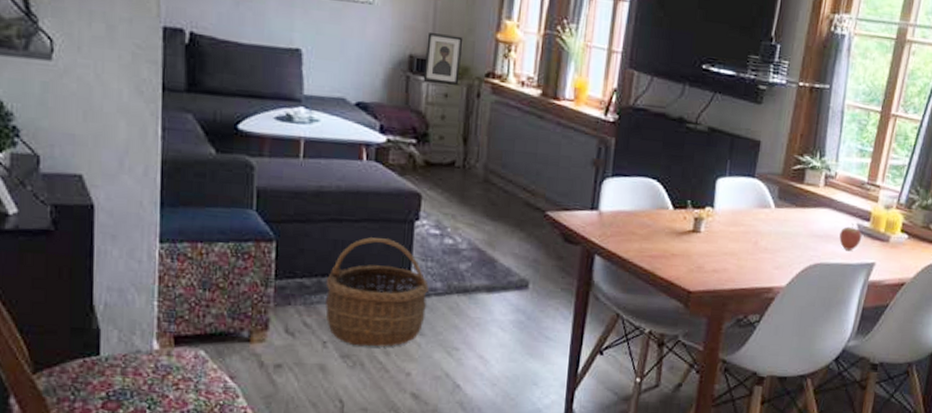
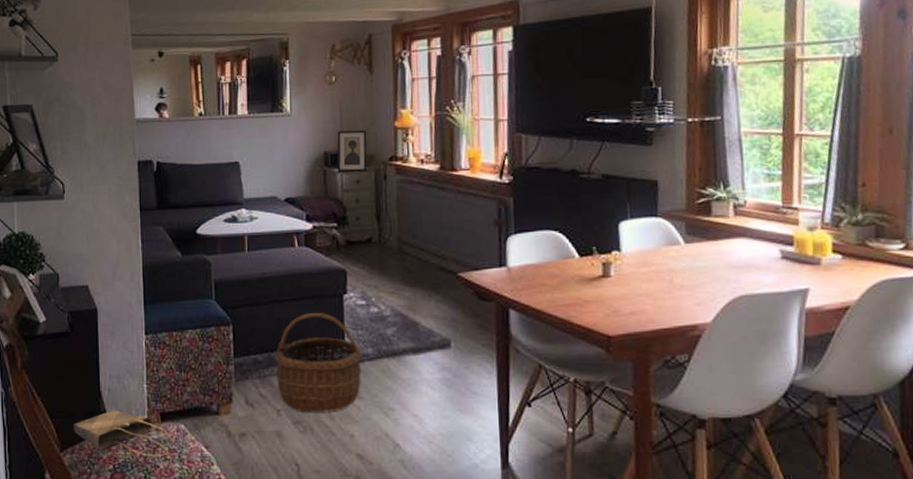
tote bag: none [52,329,182,386] -> present [73,411,169,457]
fruit: present [839,223,863,251] -> none [762,249,788,278]

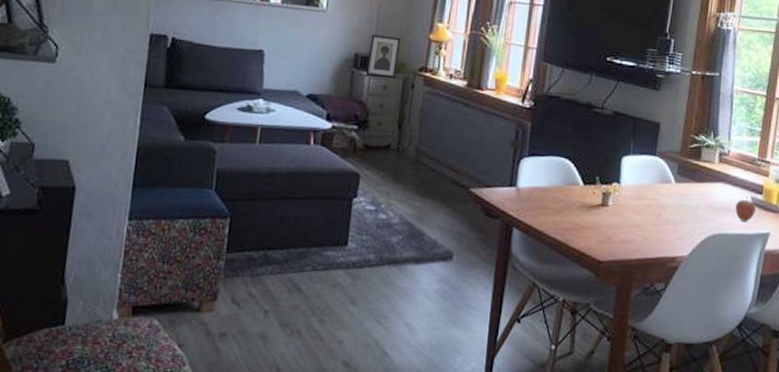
tote bag: present [73,411,169,457] -> none [23,300,137,354]
wicker basket: present [274,313,362,412] -> none [268,213,363,316]
fruit: none [762,249,788,278] -> present [735,196,757,222]

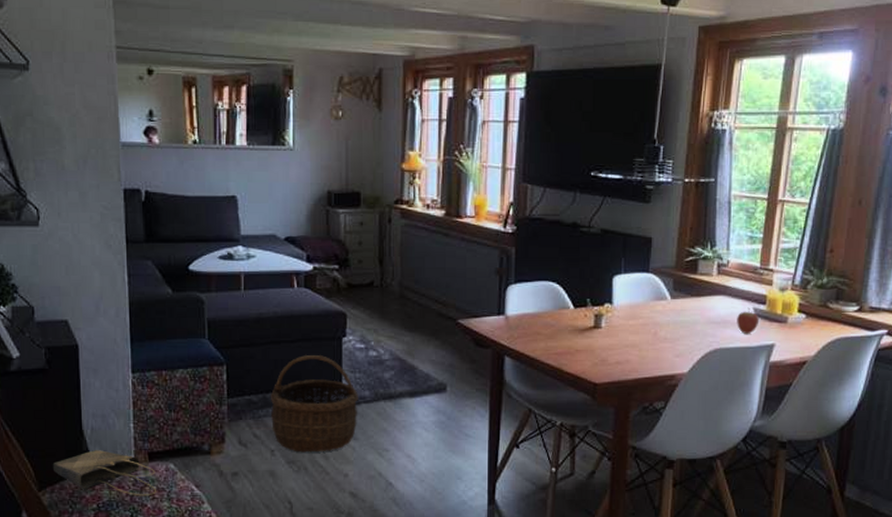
tote bag: none [23,300,137,354] -> present [52,450,157,496]
wicker basket: none [268,213,363,316] -> present [270,355,358,453]
picture frame: present [365,35,401,78] -> none [341,170,373,213]

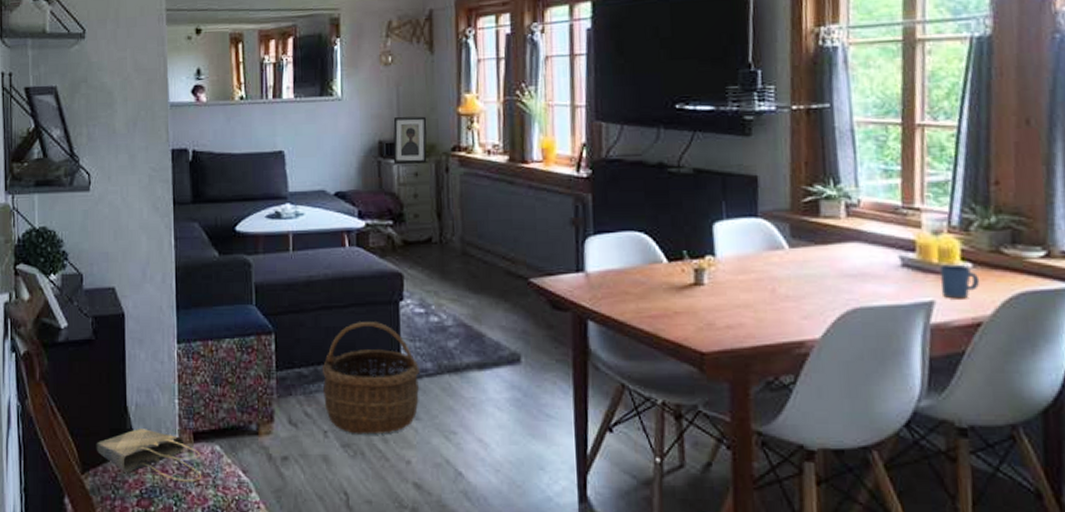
picture frame: none [341,170,373,213] -> present [393,116,427,164]
fruit: present [737,307,760,334] -> none [879,256,910,289]
mug: none [780,315,810,343] -> present [939,264,980,299]

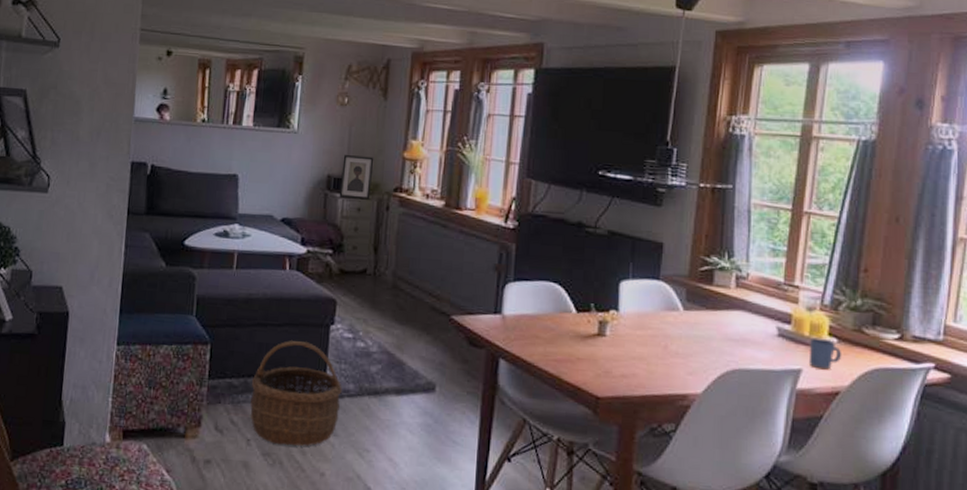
tote bag: present [96,429,202,482] -> none [27,422,128,477]

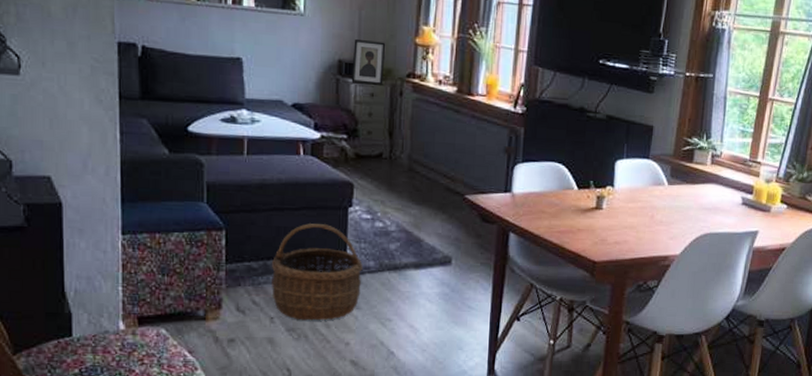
mug: present [808,337,842,370] -> none [764,205,790,231]

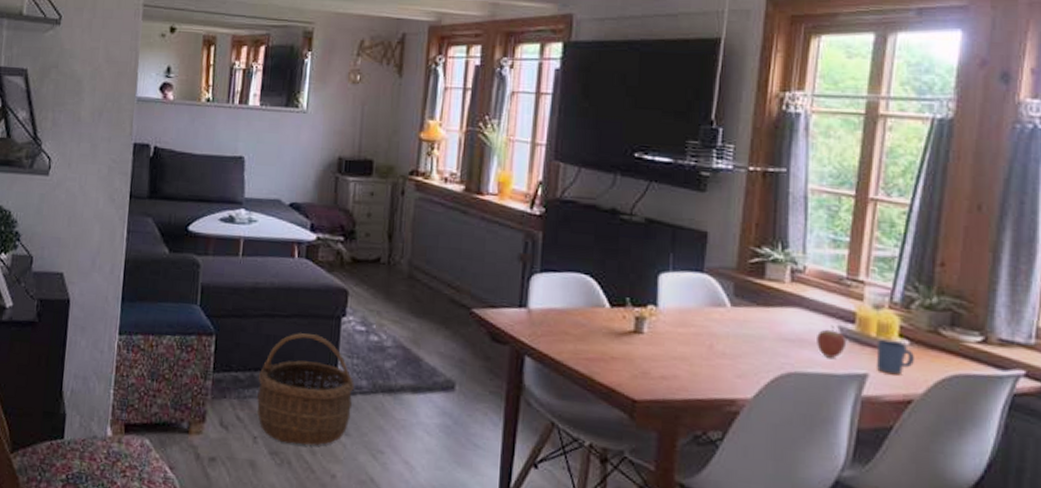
picture frame: present [351,39,386,85] -> none [351,136,389,184]
fruit: none [726,196,747,221] -> present [817,325,847,358]
mug: none [764,205,790,231] -> present [876,339,915,375]

